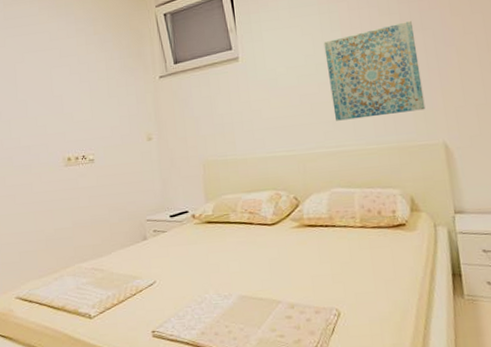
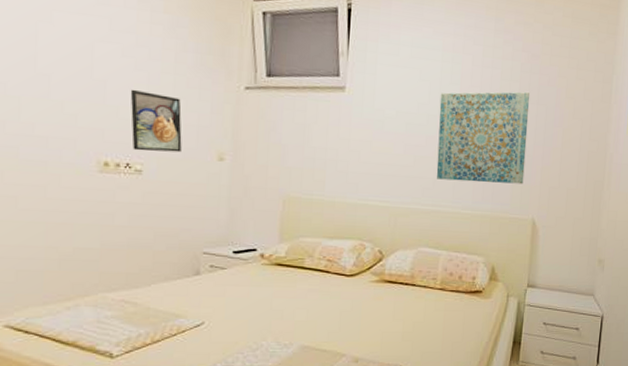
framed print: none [79,96,120,145] -> present [130,89,182,153]

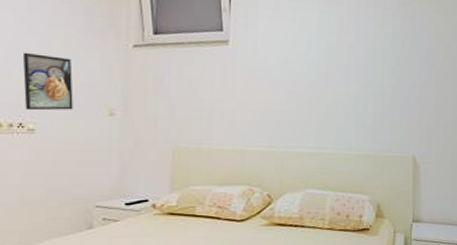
wall art: present [436,92,530,184] -> none [318,37,403,124]

